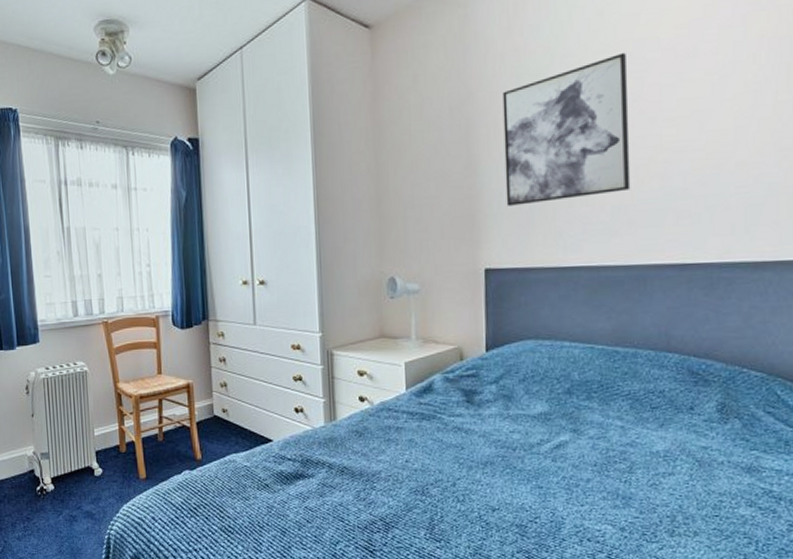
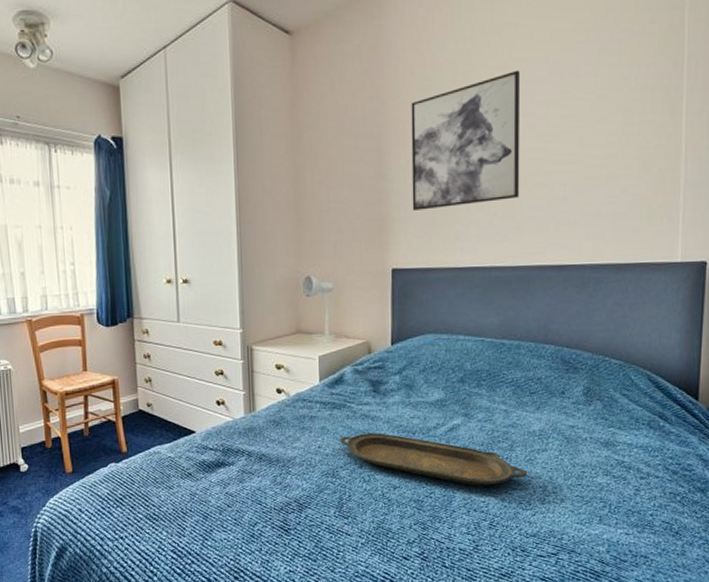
serving tray: none [429,448,650,512] -> present [340,433,527,486]

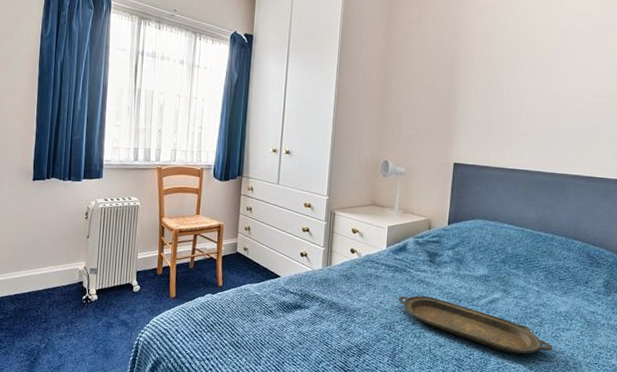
wall art: present [411,70,521,211] -> none [474,20,567,120]

